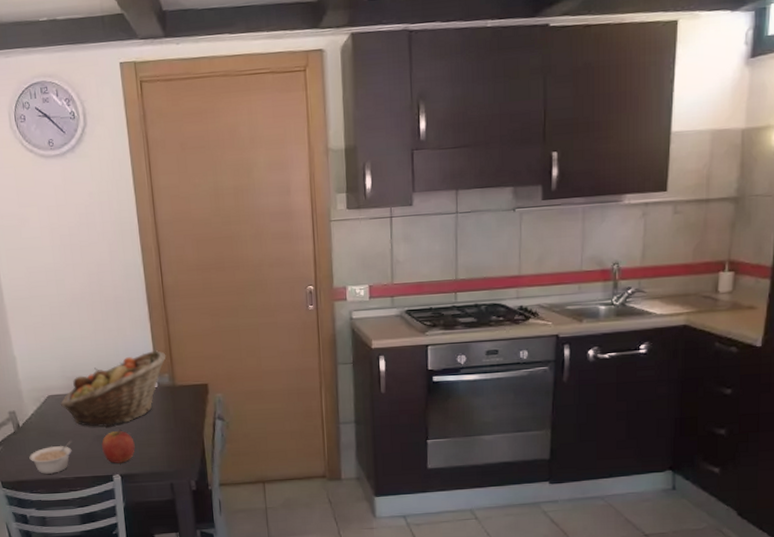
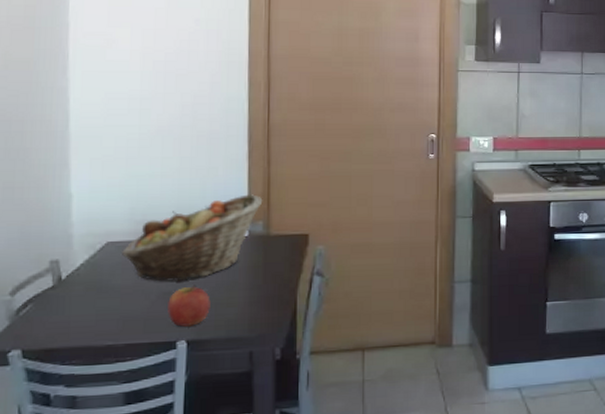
legume: present [29,441,72,474] -> none [67,298,129,340]

